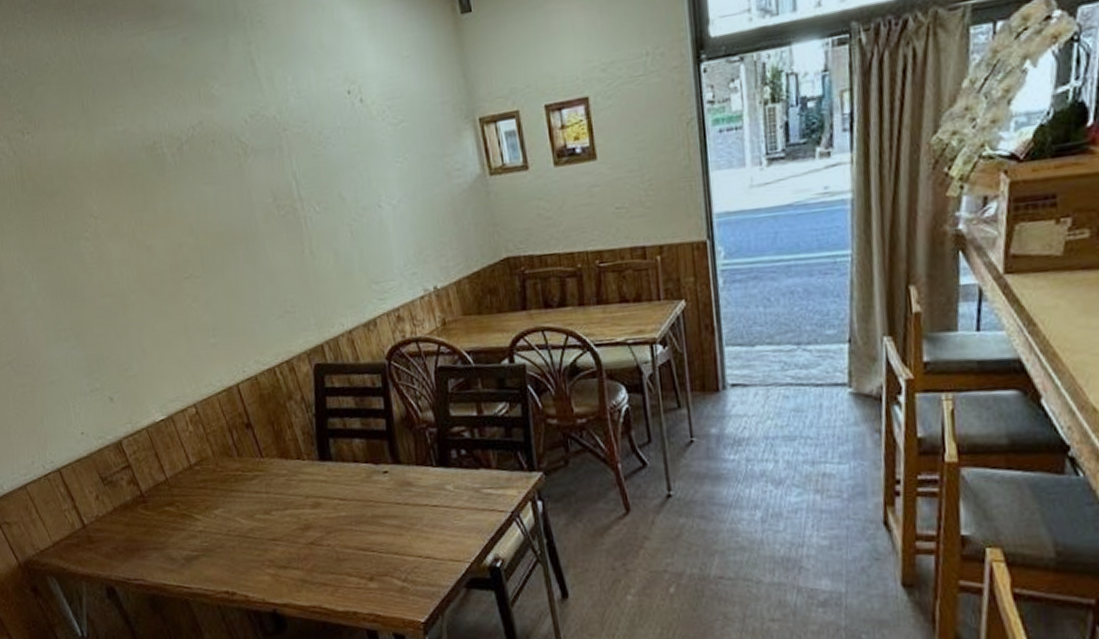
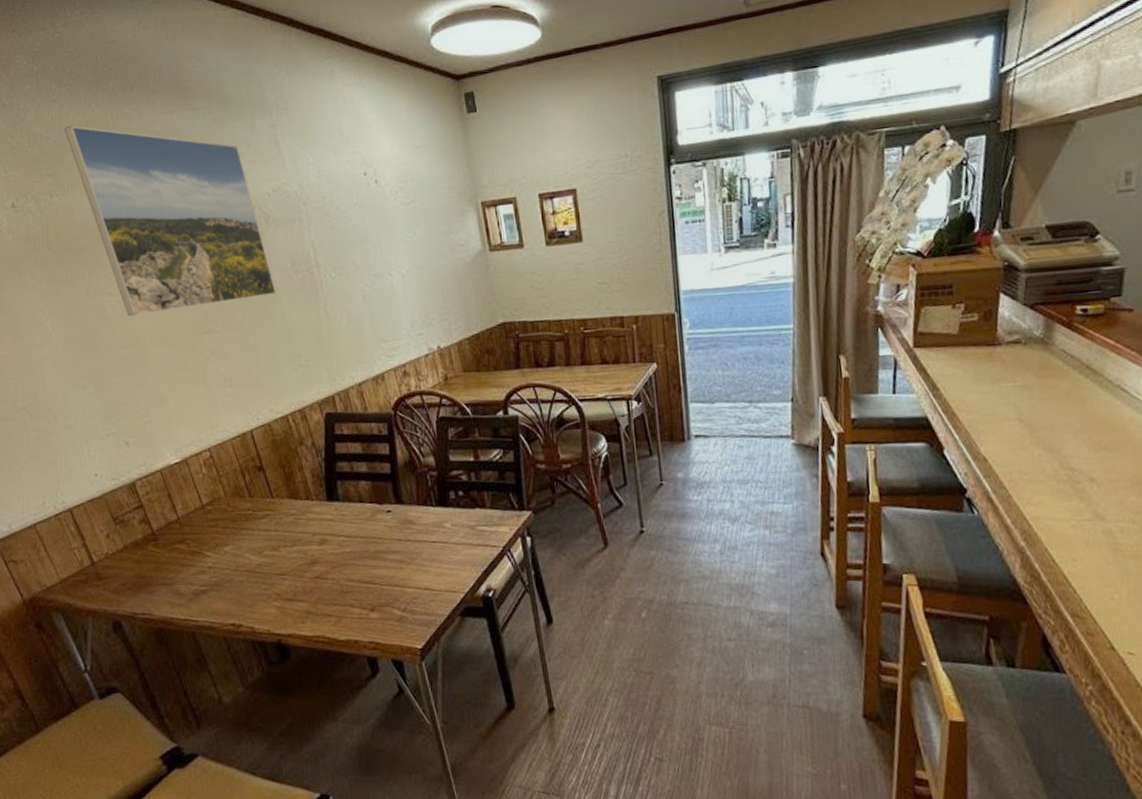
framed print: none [31,55,258,262] -> present [63,125,277,316]

